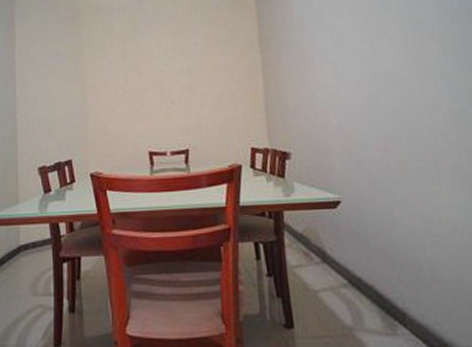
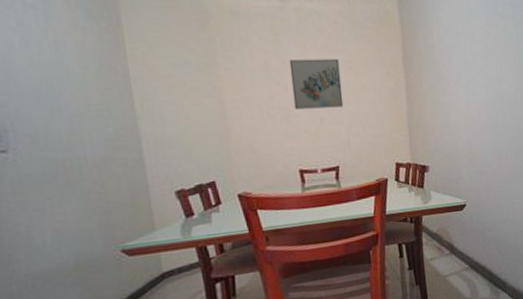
wall art: none [144,42,196,92] -> present [289,58,344,110]

